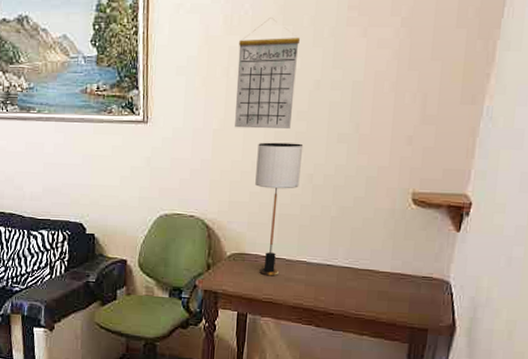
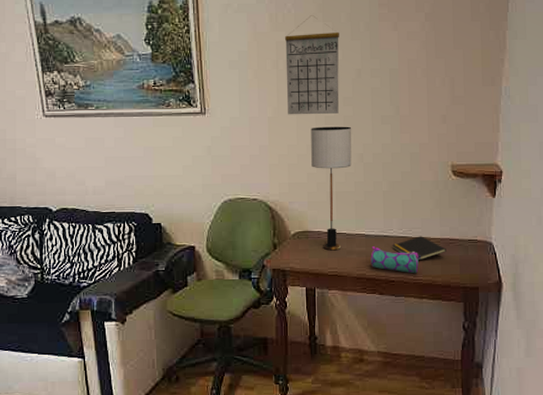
pencil case: none [309,275,366,308] -> present [370,246,421,274]
notepad: none [334,268,396,295] -> present [391,236,446,261]

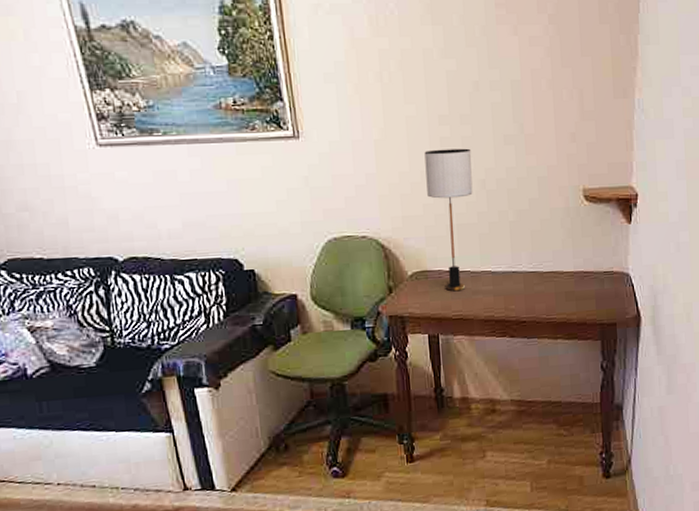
calendar: present [285,15,339,115] -> none [389,17,455,137]
pencil case: present [370,246,421,274] -> none [498,284,554,313]
notepad: present [391,236,446,261] -> none [521,270,581,298]

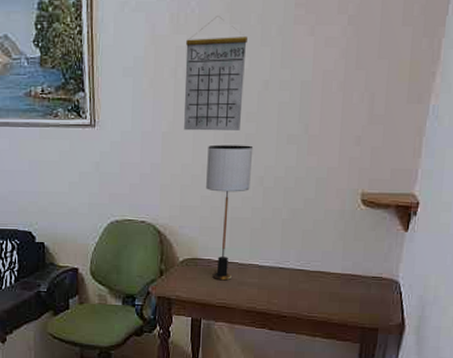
calendar: none [389,17,455,137] -> present [184,16,247,131]

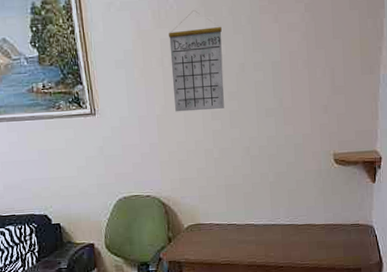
table lamp: present [206,144,254,281] -> none [198,120,239,241]

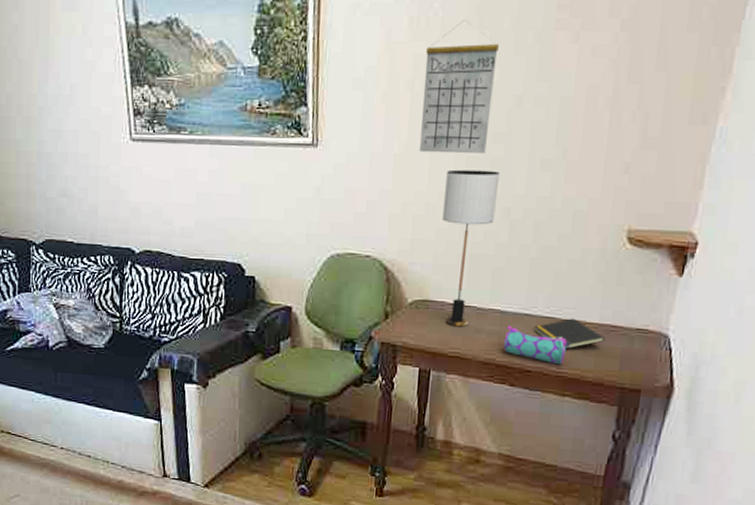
table lamp: none [198,120,239,241] -> present [442,169,500,327]
pencil case: none [260,235,307,259] -> present [503,326,570,365]
notepad: none [279,223,331,246] -> present [533,318,605,349]

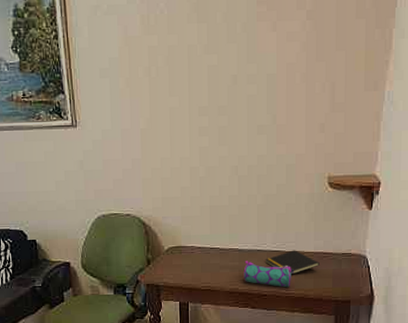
calendar: present [420,20,499,154] -> none [158,16,215,126]
table lamp: present [442,169,500,327] -> none [184,137,227,266]

